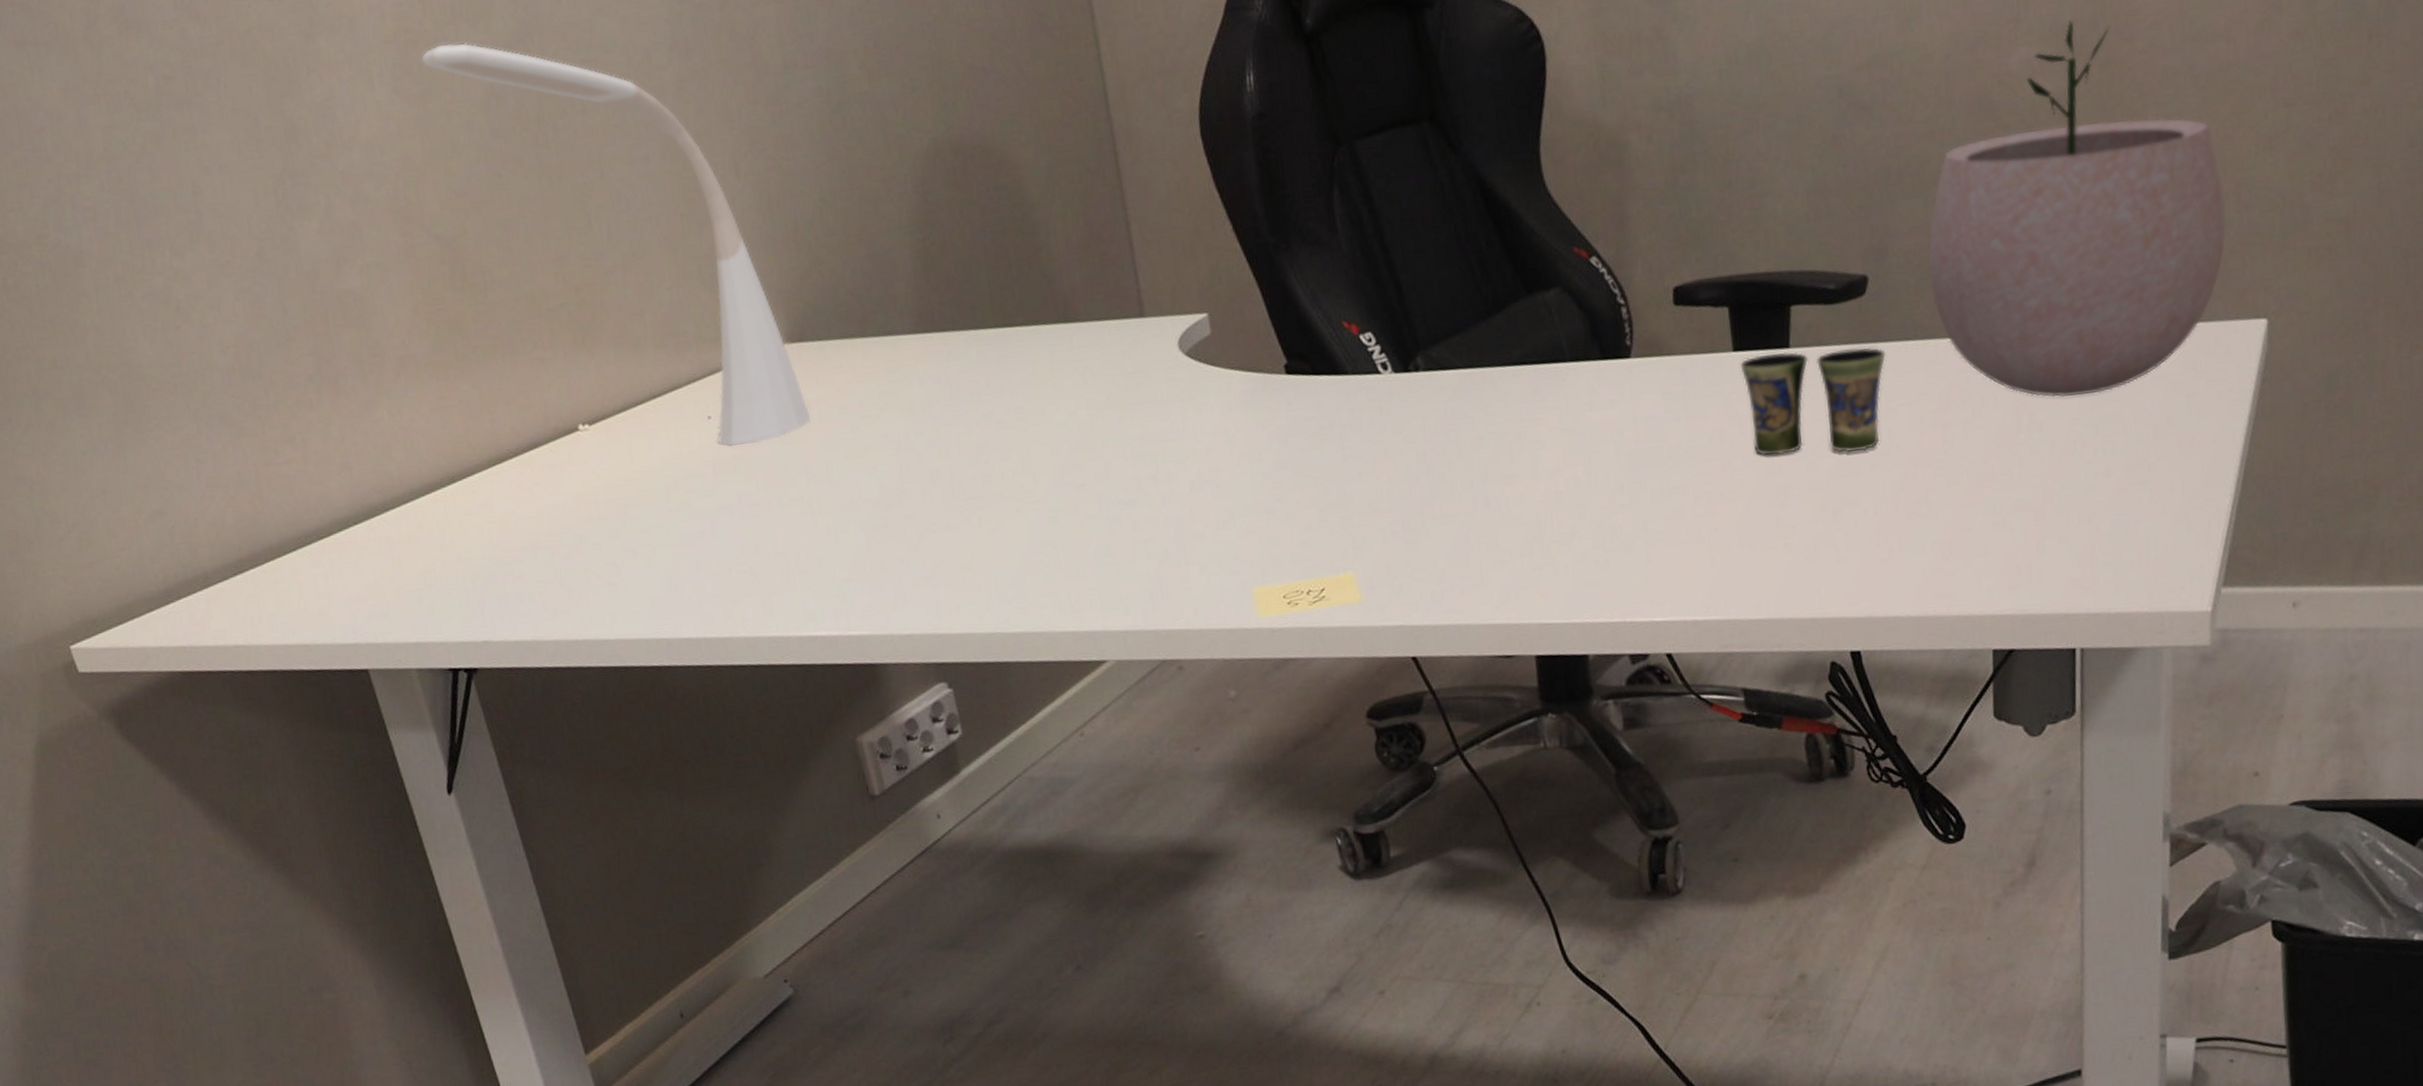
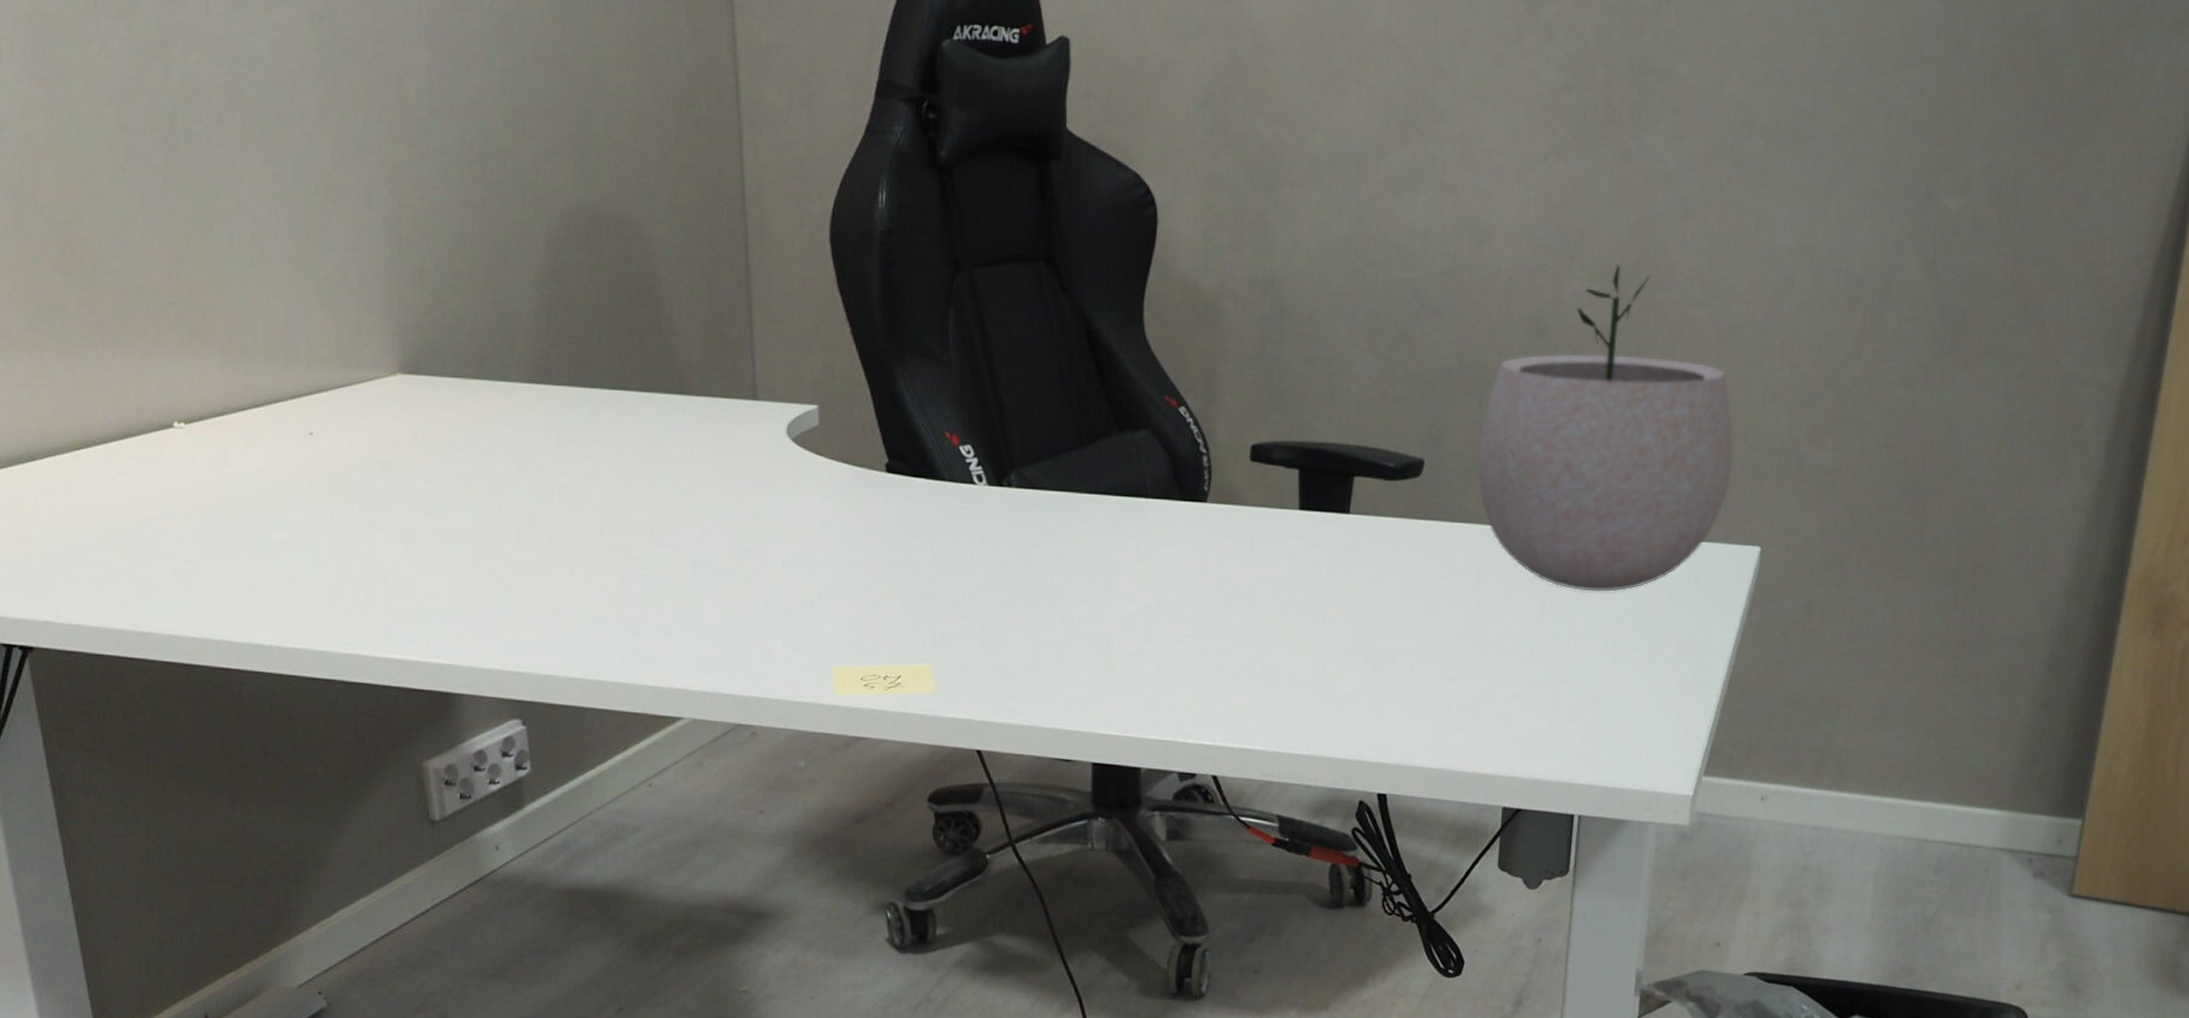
desk lamp: present [421,42,811,447] -> none [56,33,414,466]
cup: present [1740,347,1887,455] -> none [1304,516,1435,615]

